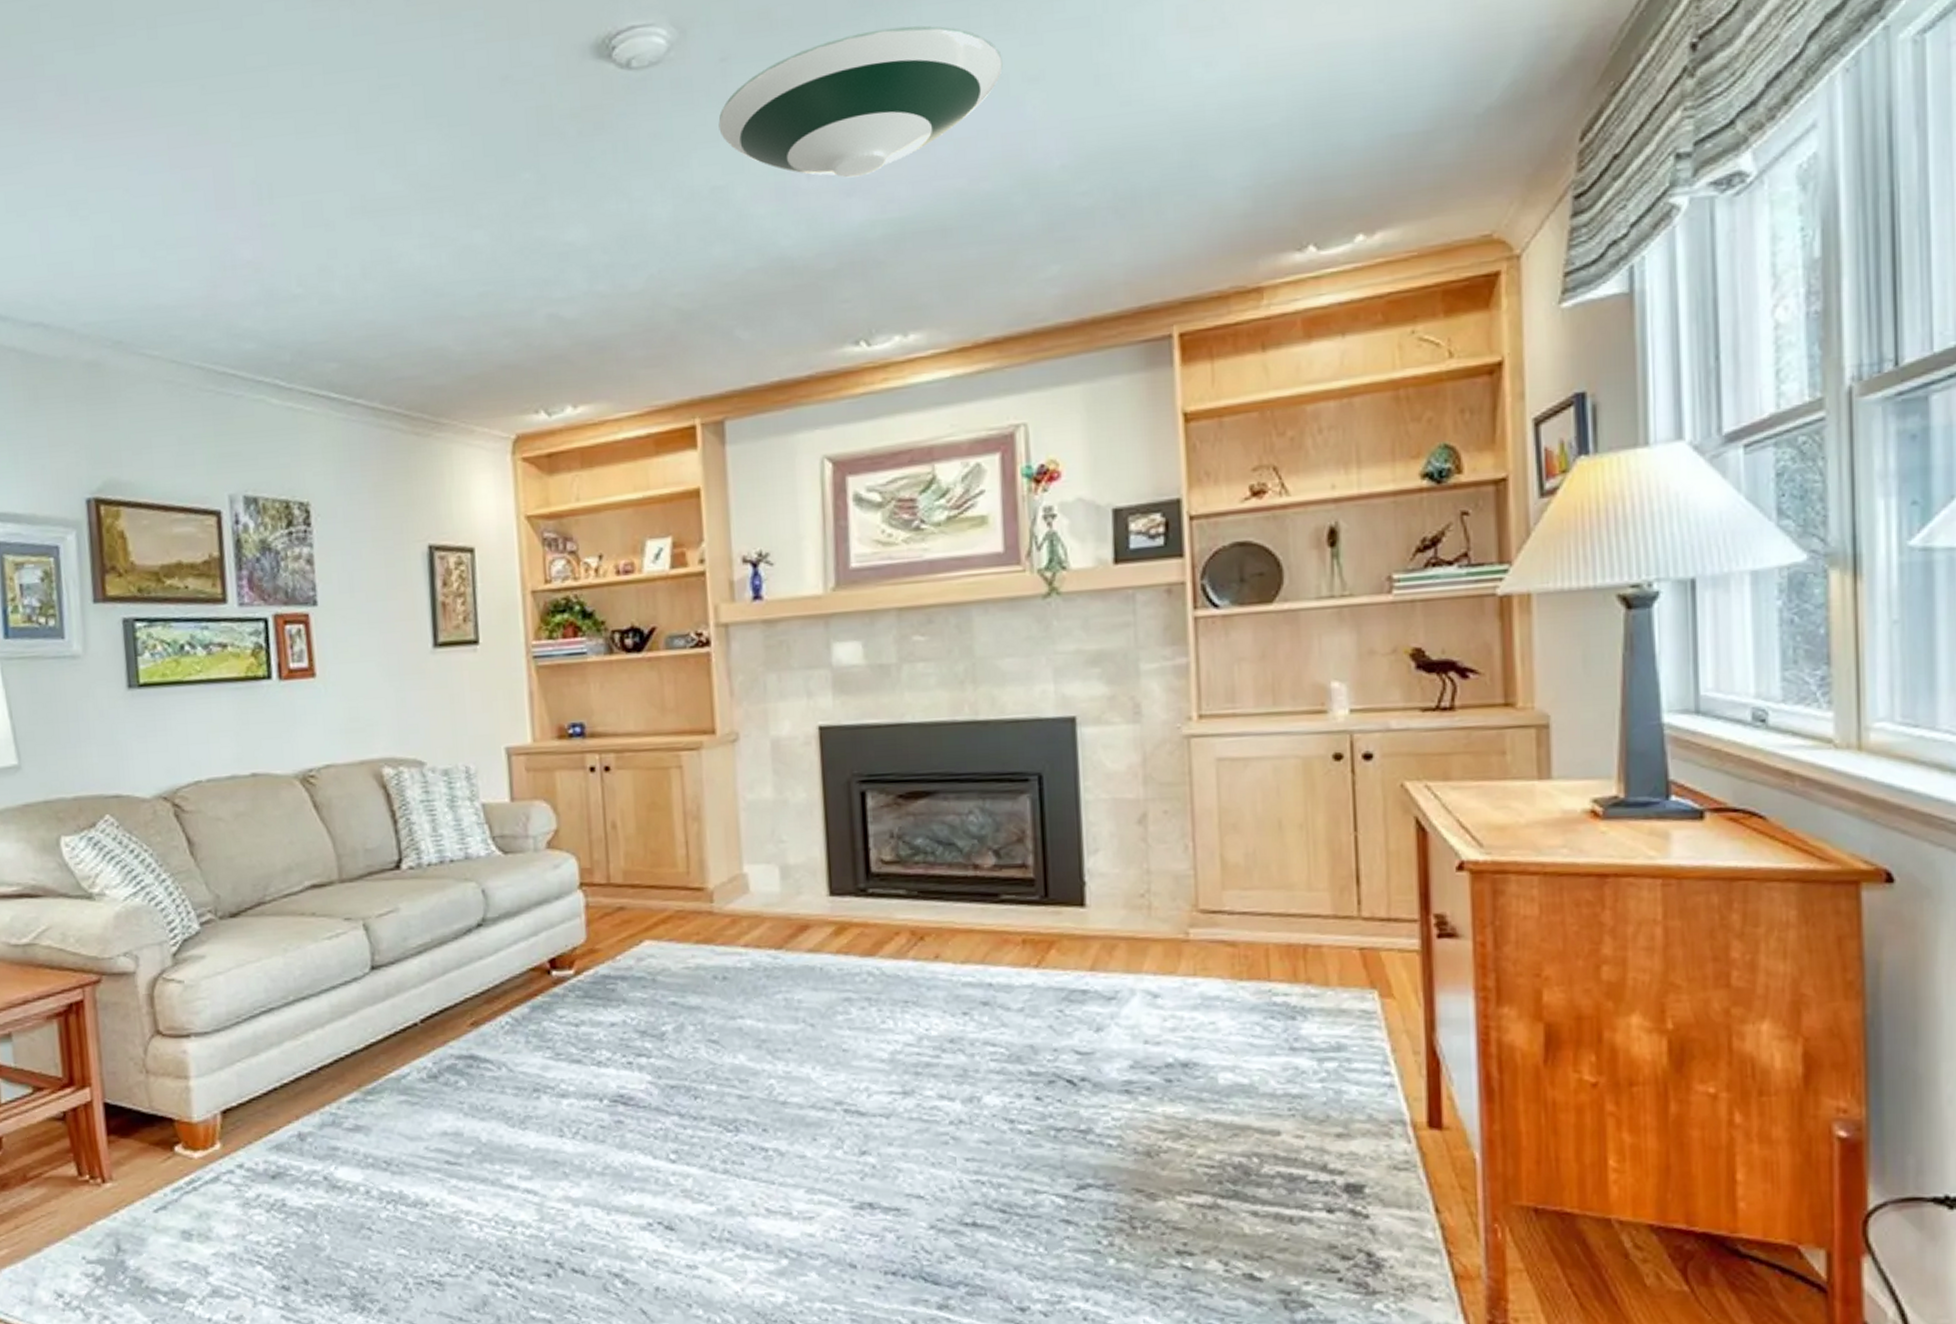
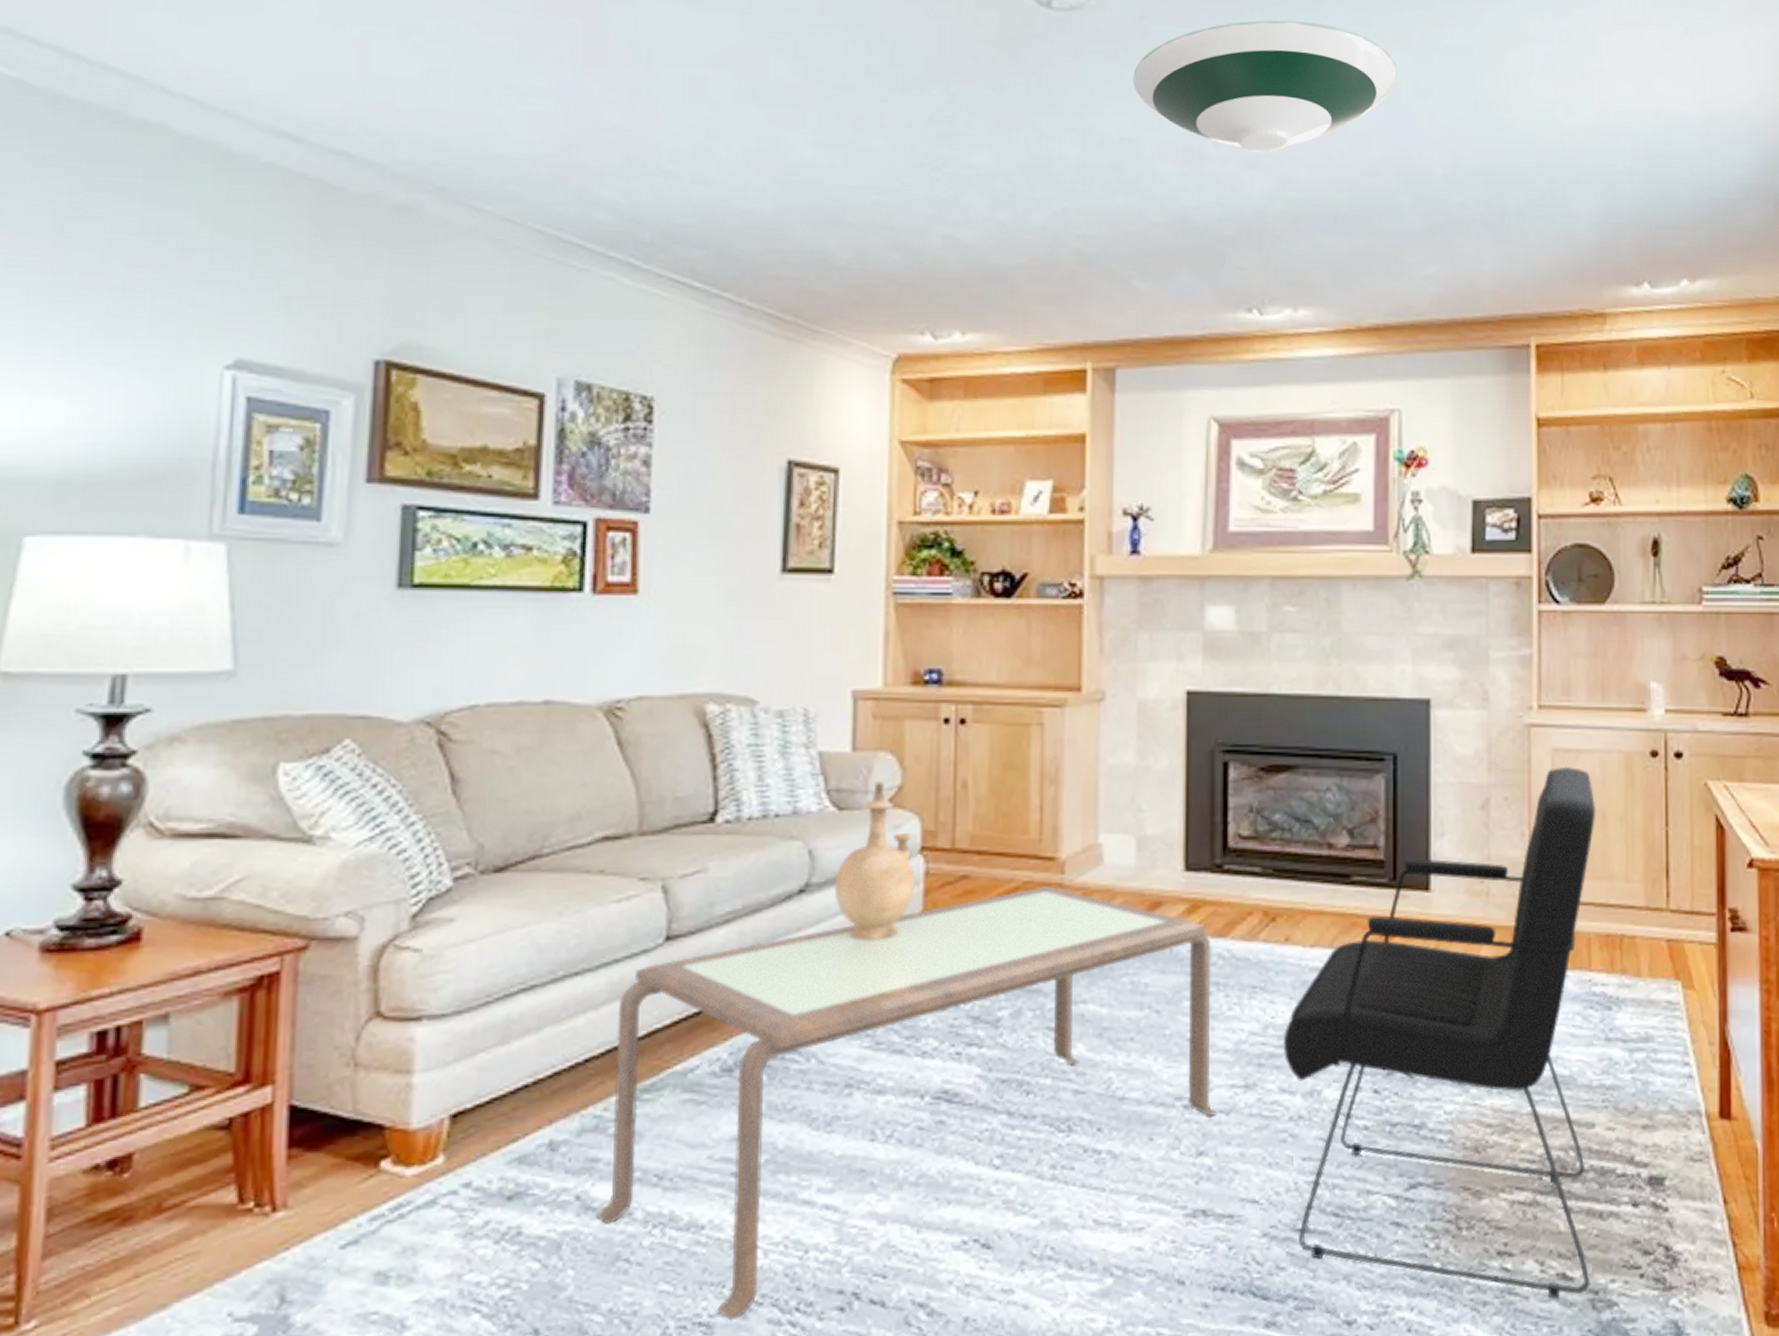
coffee table: none [339,914,878,1281] -> present [596,886,1218,1321]
vase: none [507,825,578,966] -> present [834,780,916,940]
armchair: none [938,775,1282,1297] -> present [1283,766,1596,1299]

